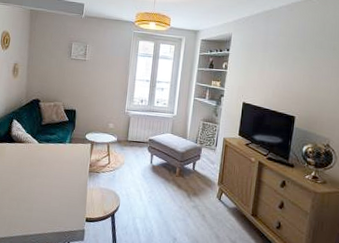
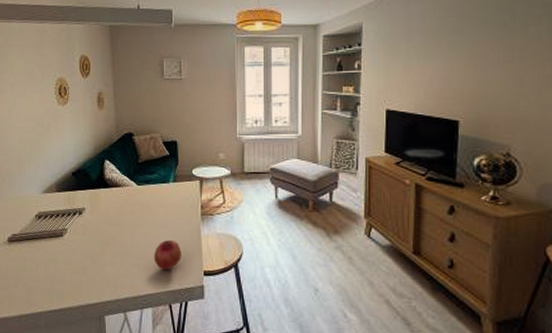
fruit: none [45,190,70,215] -> present [154,239,181,271]

